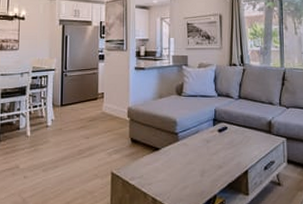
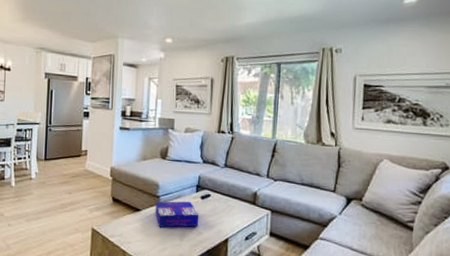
board game: none [174,135,218,165] -> present [155,201,199,228]

